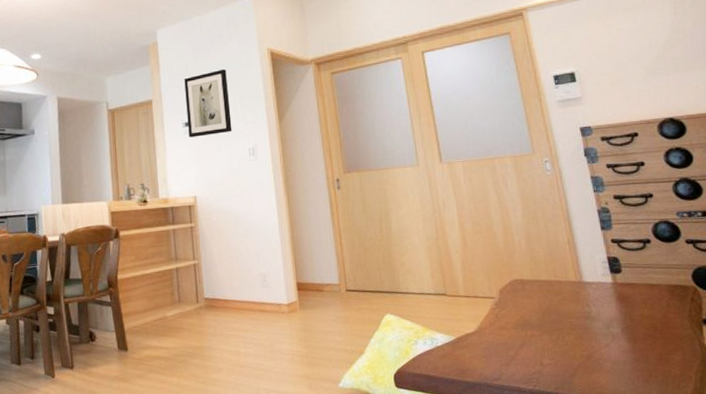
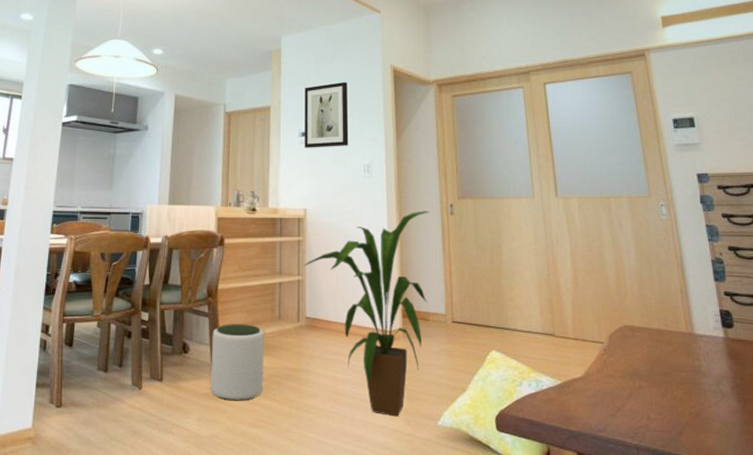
plant pot: none [116,309,170,381] -> present [210,324,264,401]
house plant: none [198,187,320,383] -> present [304,211,429,417]

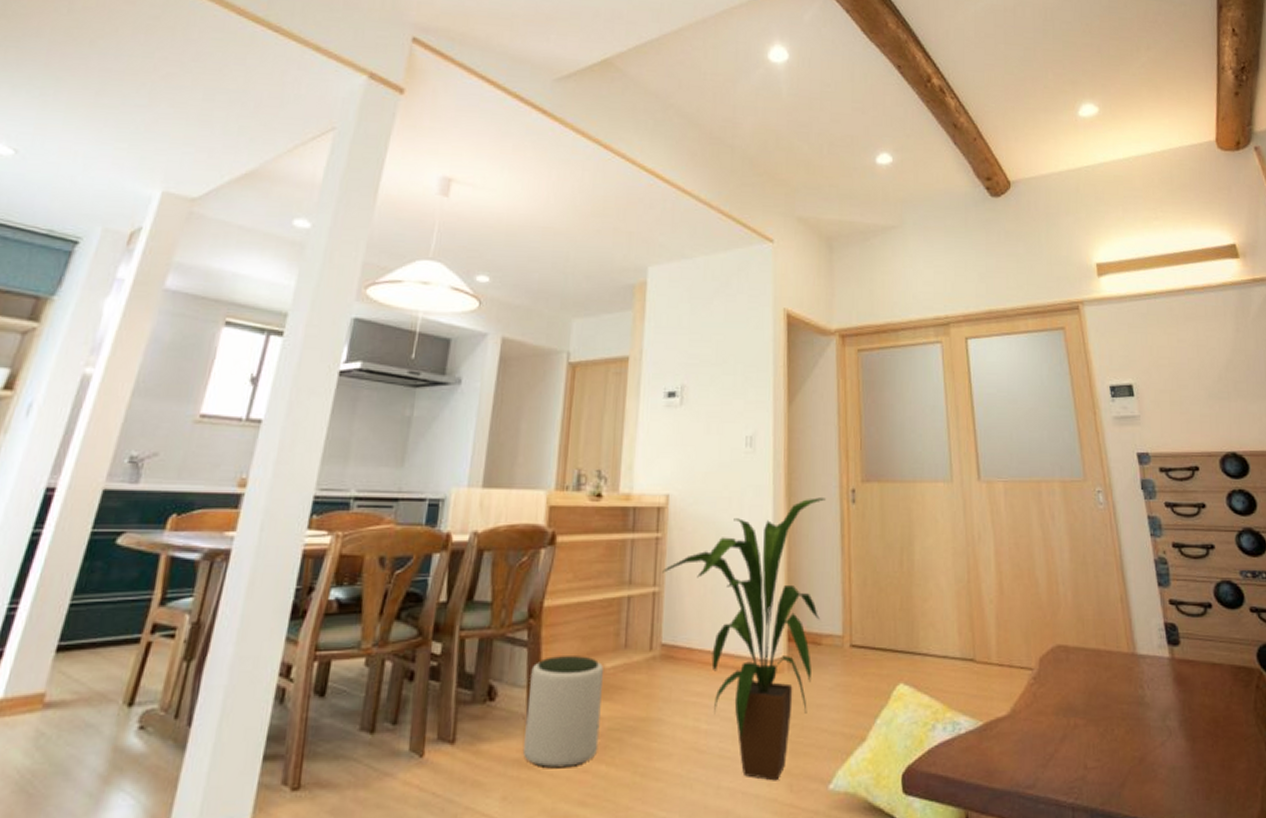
wall art: present [304,81,349,148] -> none [670,327,729,413]

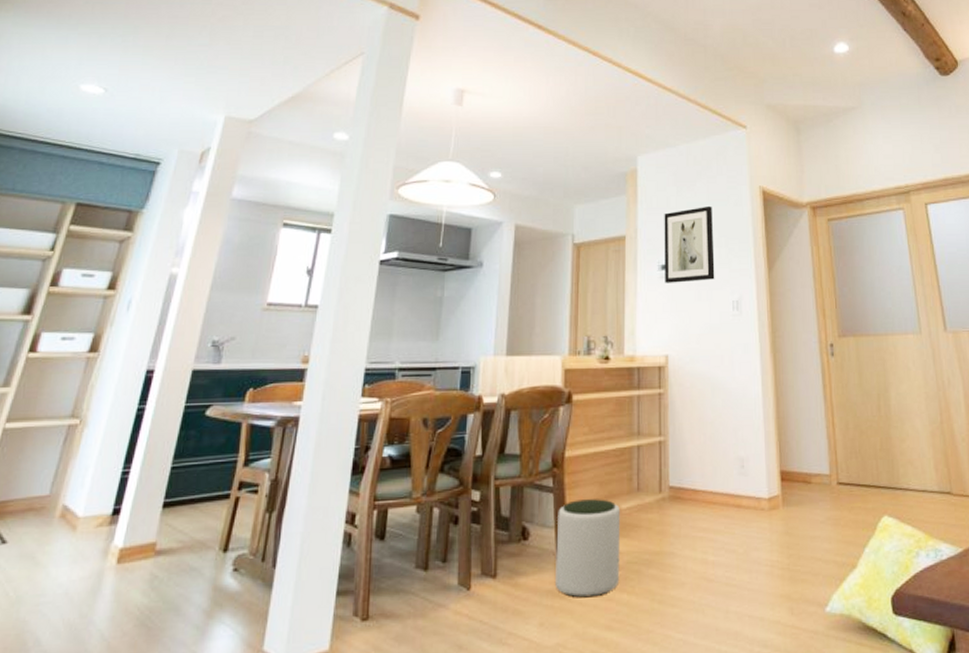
house plant: present [662,498,825,781] -> none [666,352,808,605]
wall art: none [670,327,729,413] -> present [664,205,715,283]

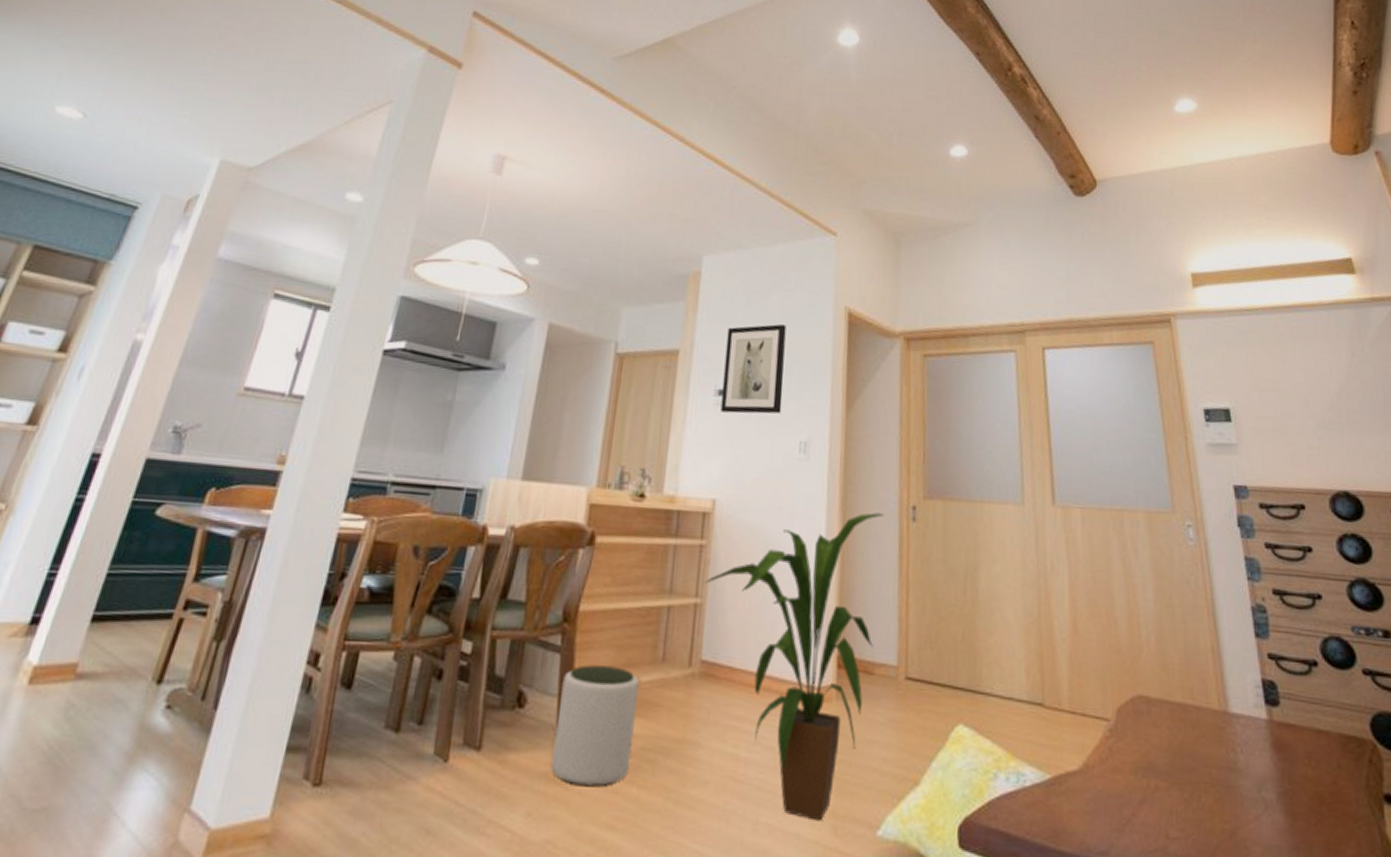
house plant: none [666,352,808,605] -> present [705,513,883,821]

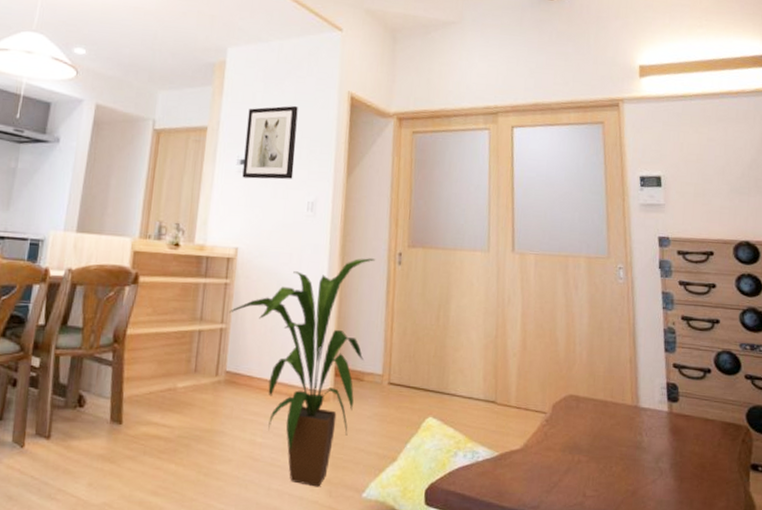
plant pot: present [550,665,639,787] -> none [106,375,176,465]

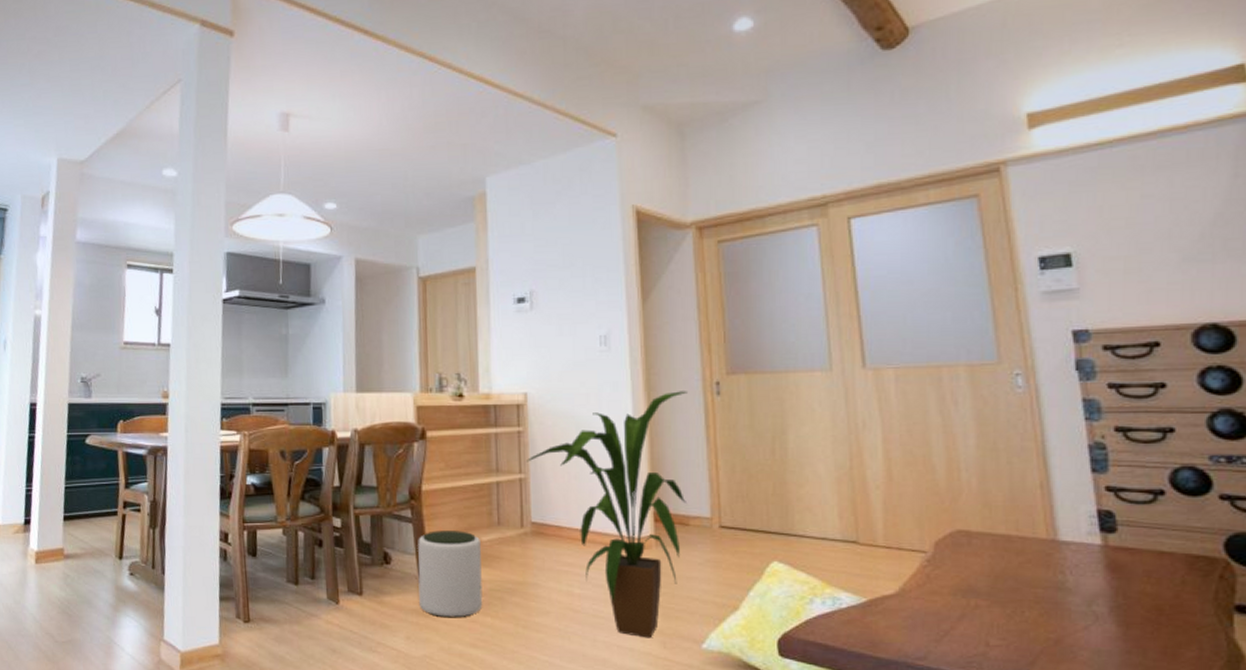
plant pot: none [106,375,176,465] -> present [417,530,483,618]
wall art: present [242,105,298,180] -> none [519,230,579,318]

